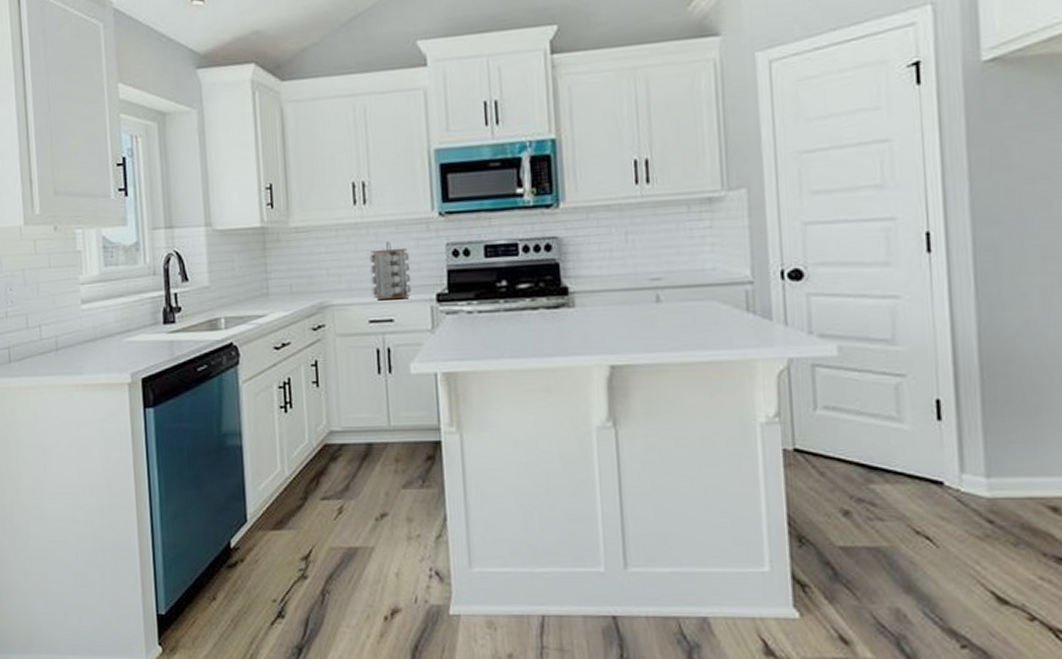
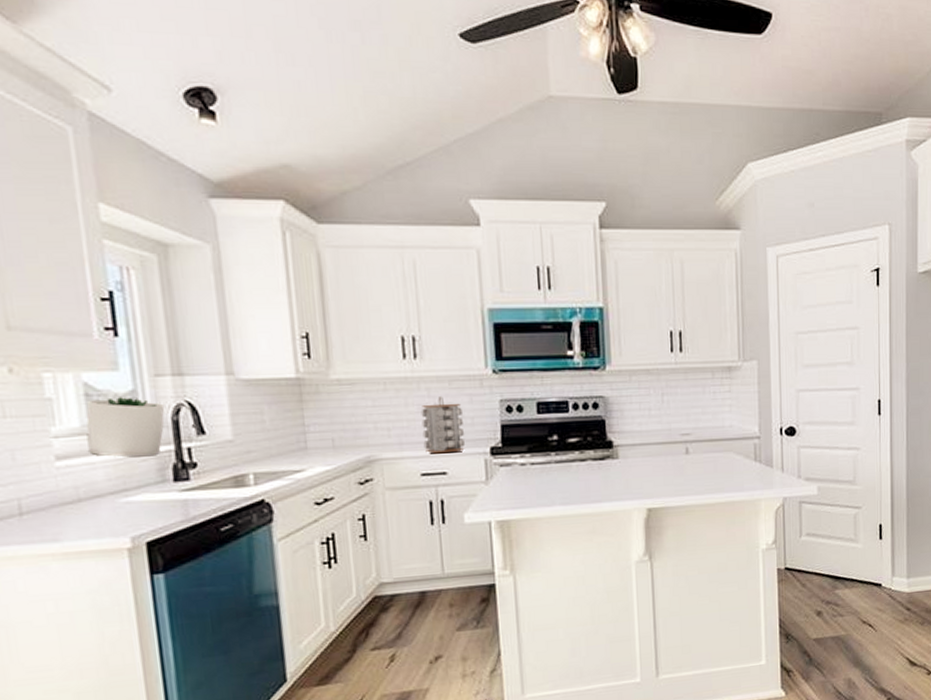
planter: none [103,248,159,302] -> present [86,397,165,458]

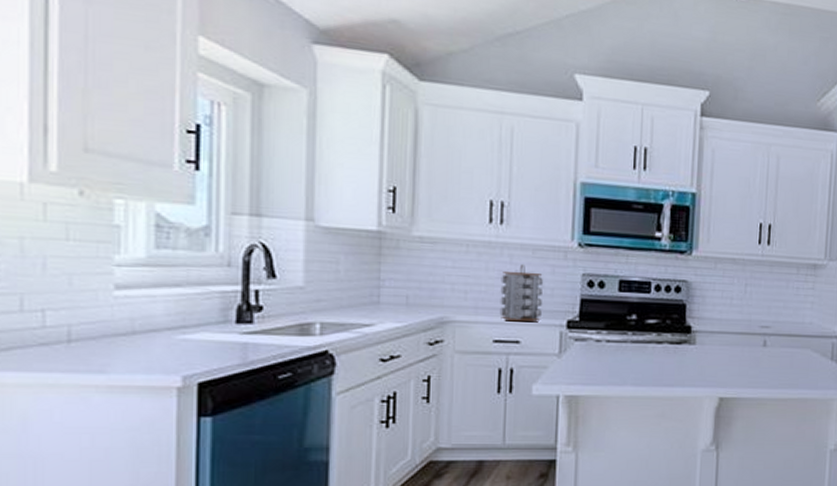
planter: present [86,397,165,458] -> none [151,231,238,295]

